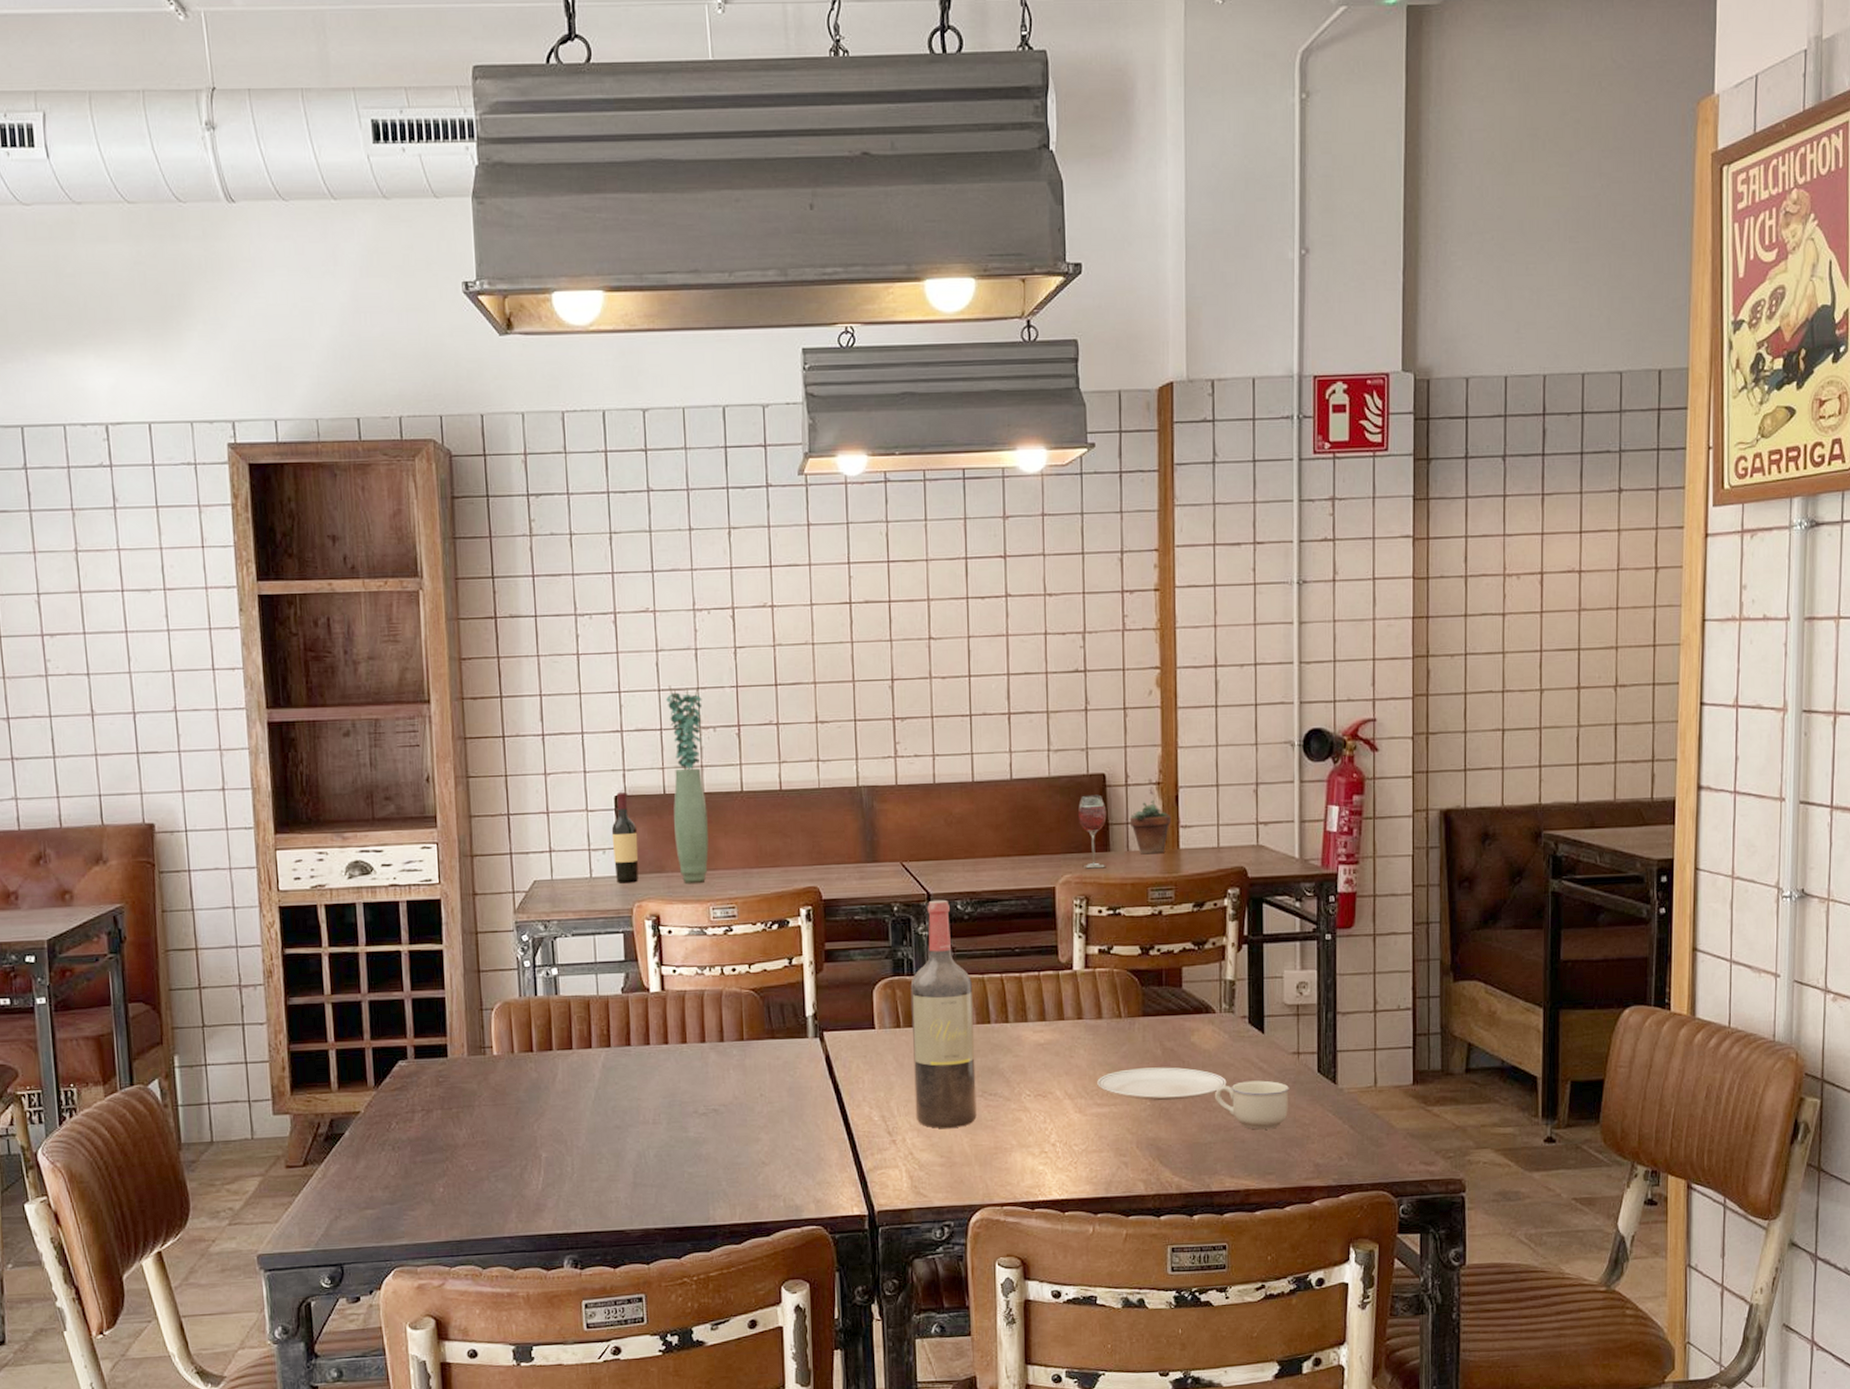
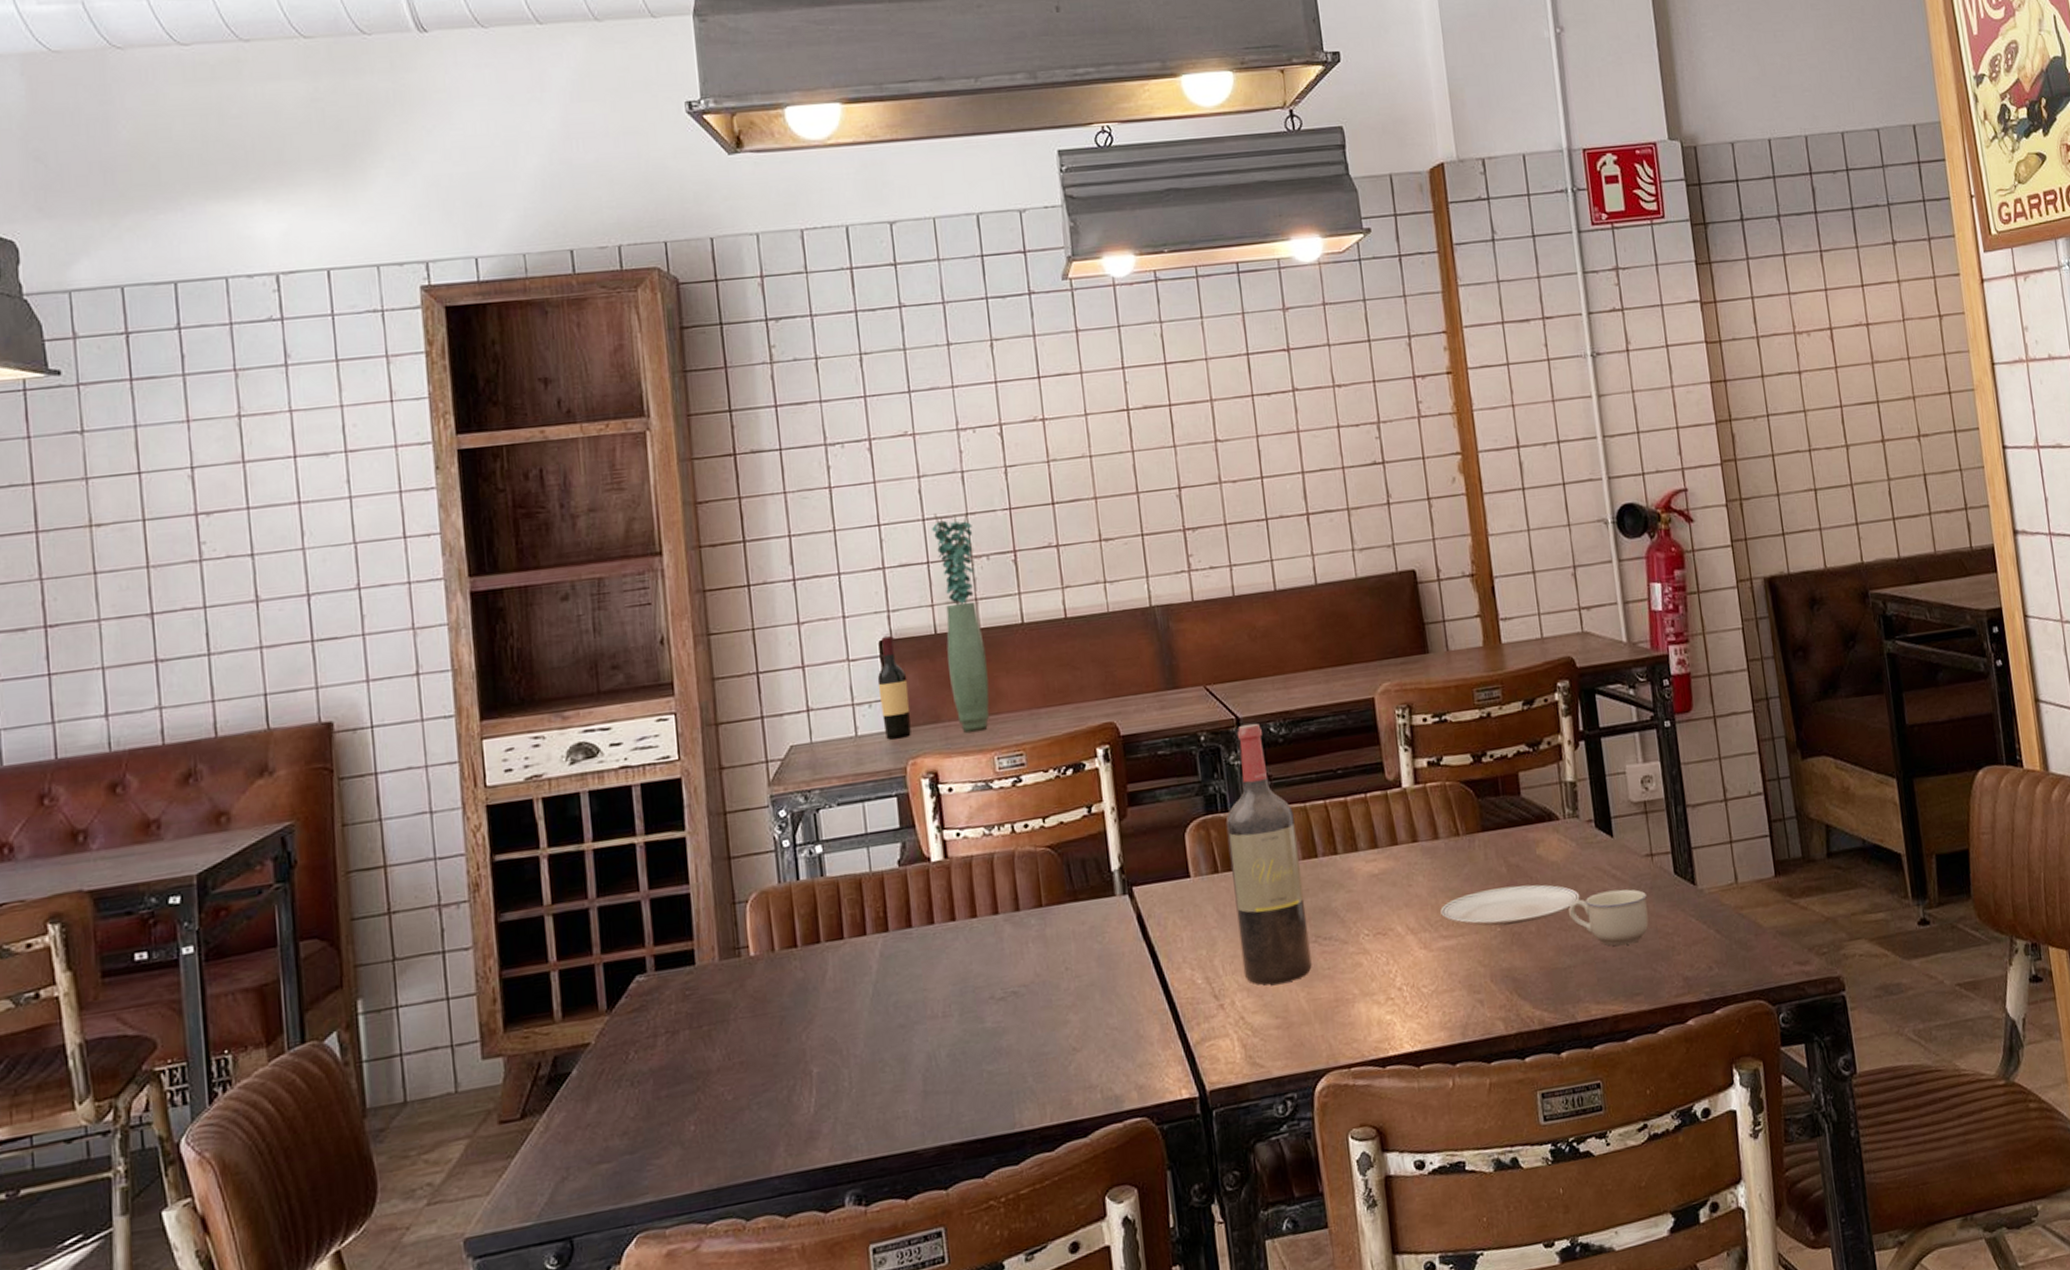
wineglass: present [1077,794,1107,869] -> none [1389,592,1426,675]
succulent plant: present [1129,787,1171,854] -> none [1445,579,1490,652]

